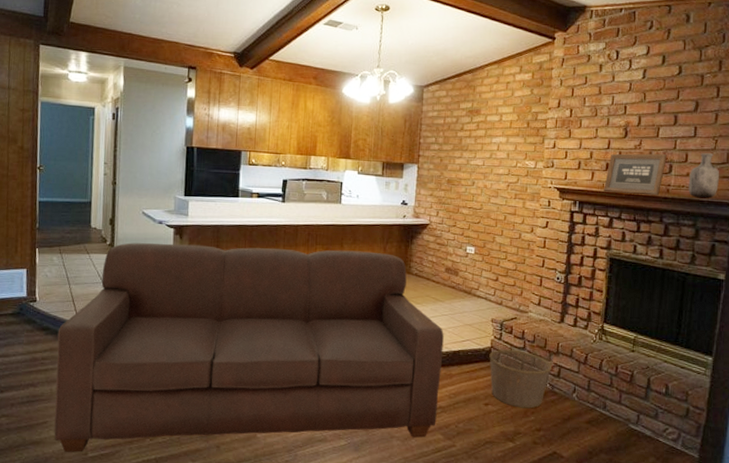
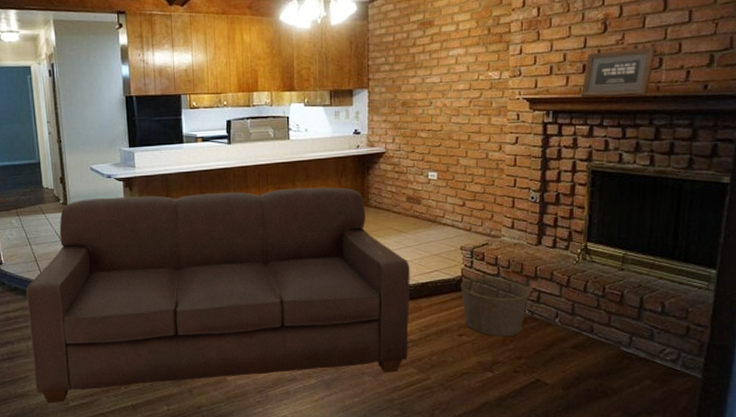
vase: present [688,153,720,200] -> none [683,39,722,94]

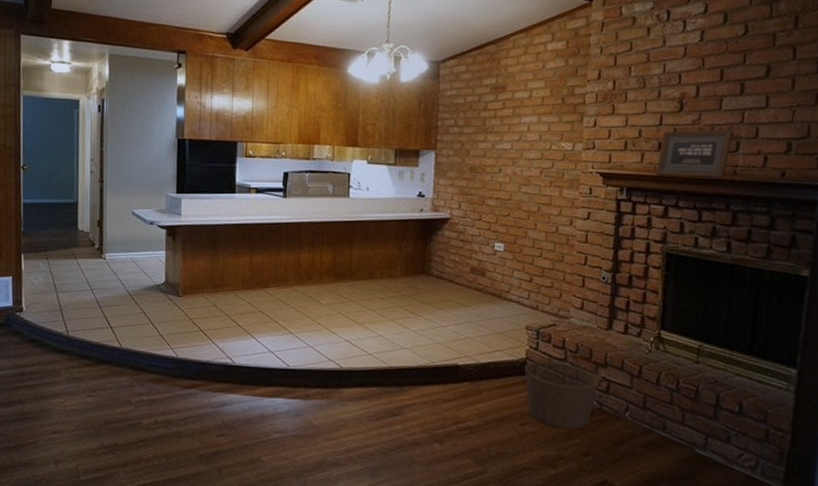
sofa: present [26,187,410,404] -> none [44,245,471,476]

